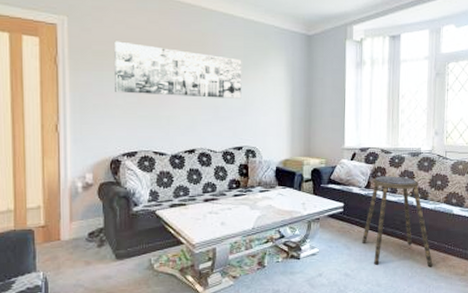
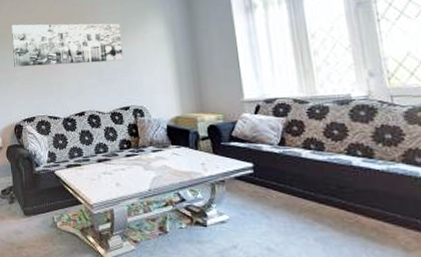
stool: present [362,176,433,266] -> none [284,130,400,248]

